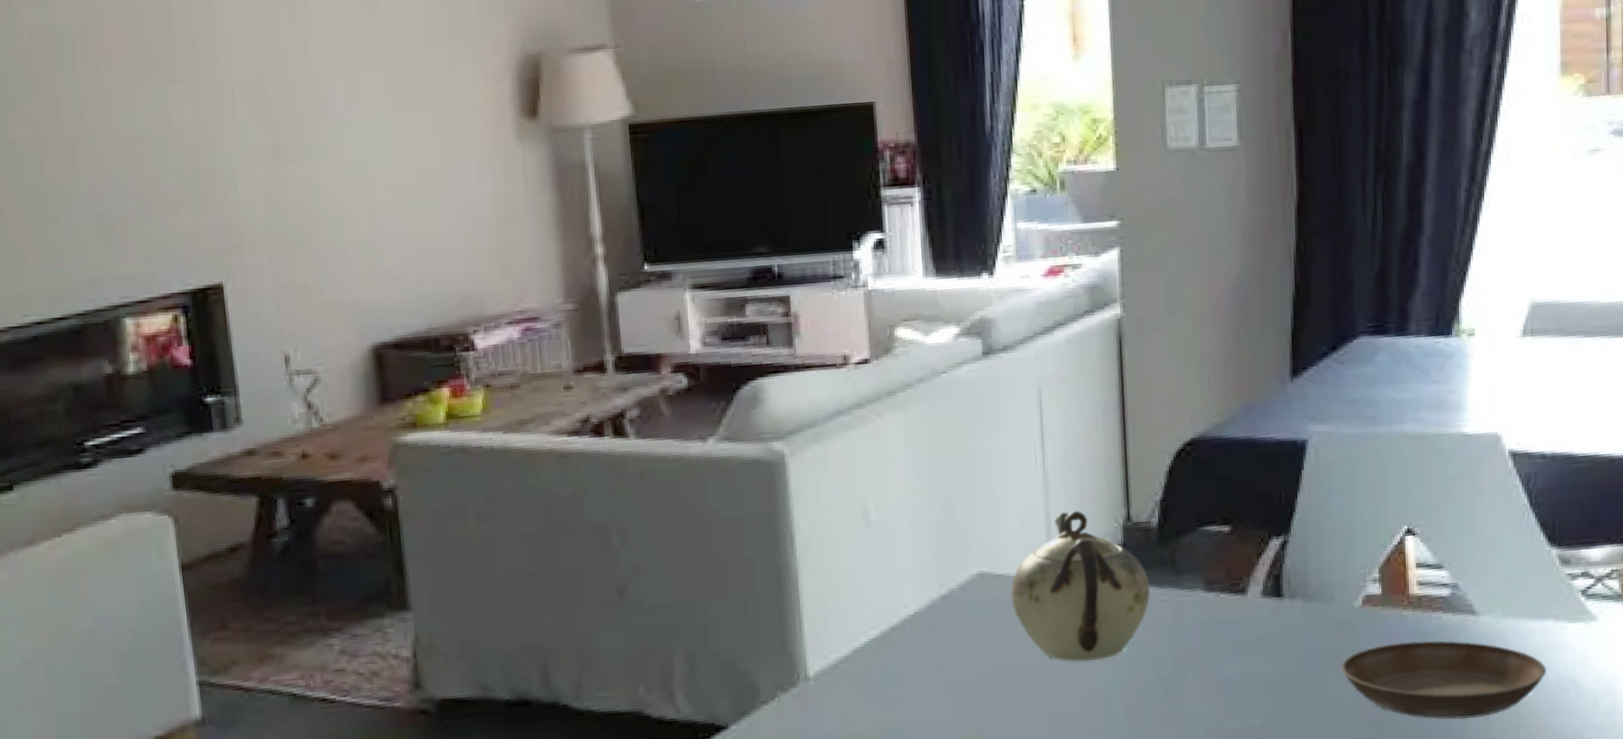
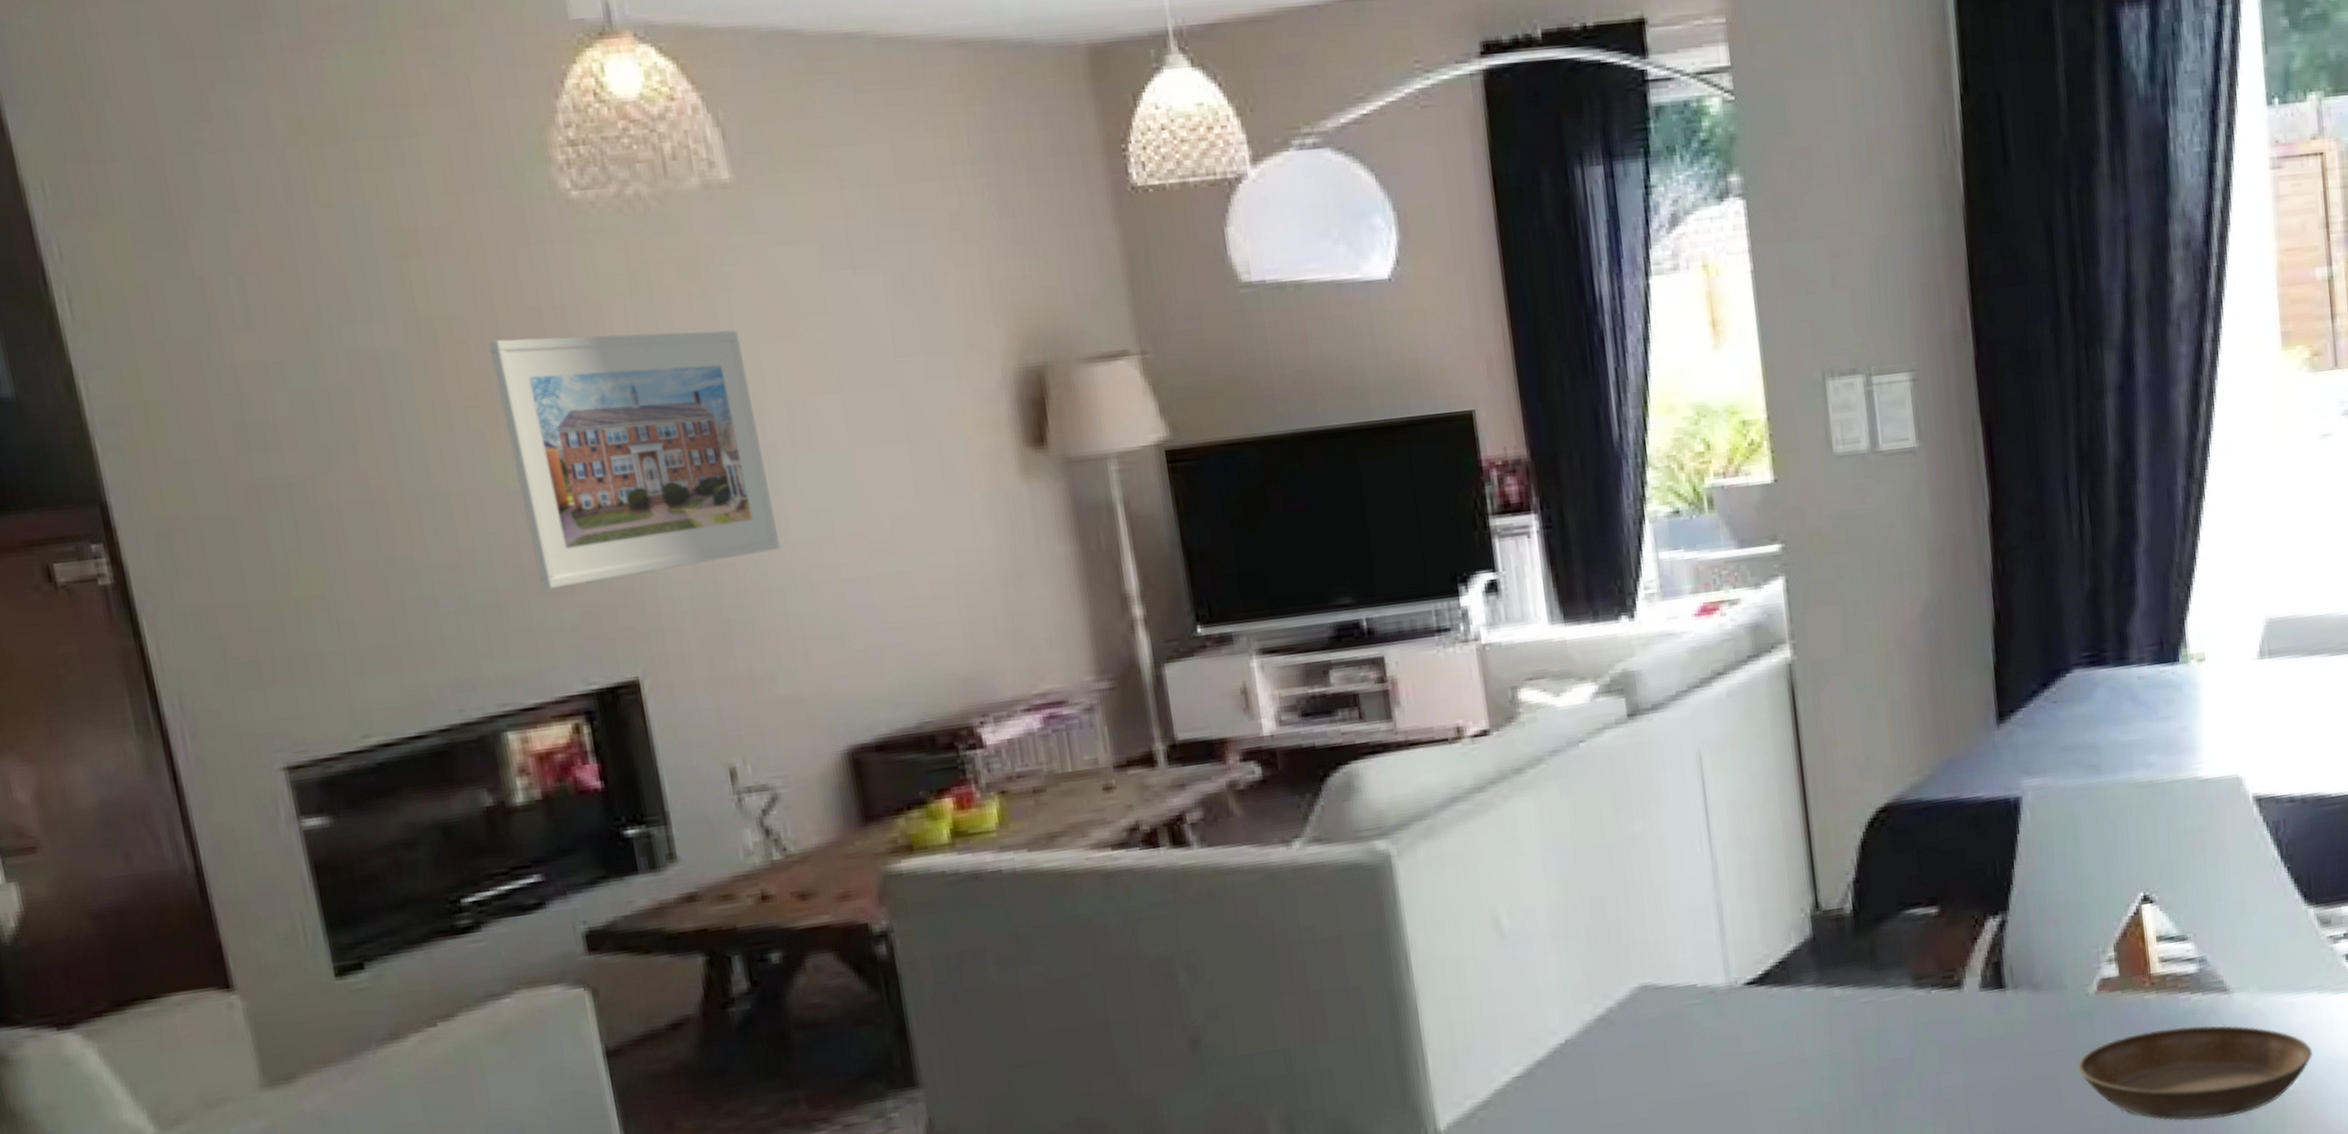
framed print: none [131,19,333,212] -> present [489,330,781,590]
teapot: present [1010,510,1150,662] -> none [1680,900,1849,1087]

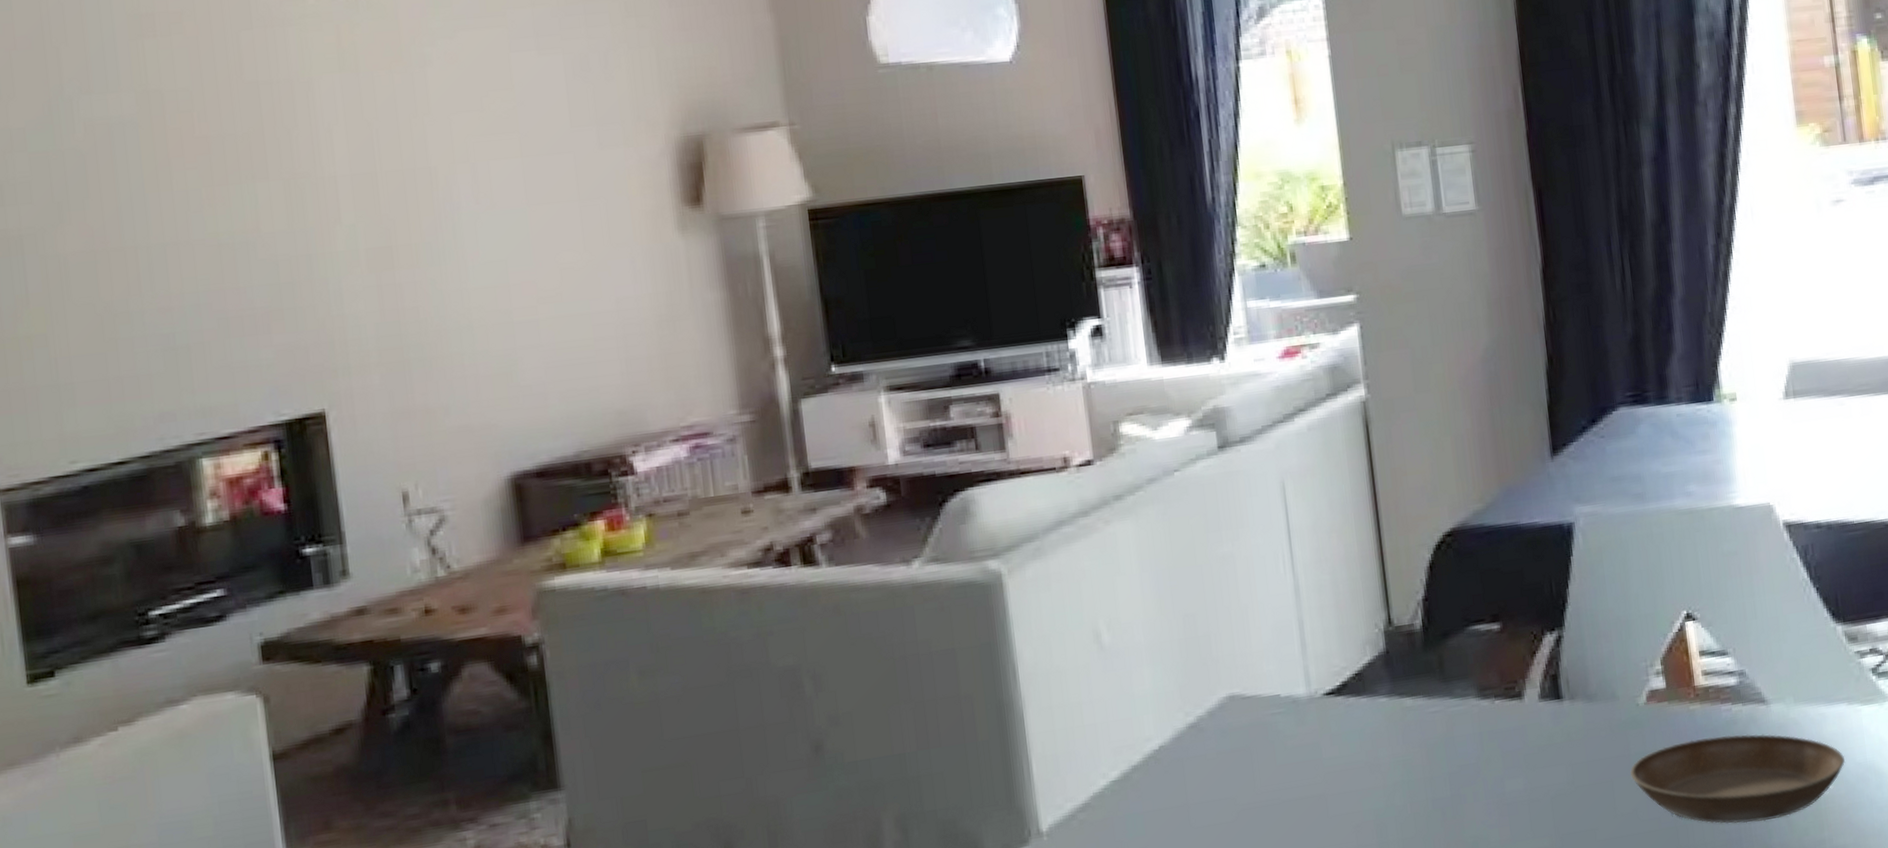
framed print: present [489,330,781,590] -> none [211,102,460,330]

